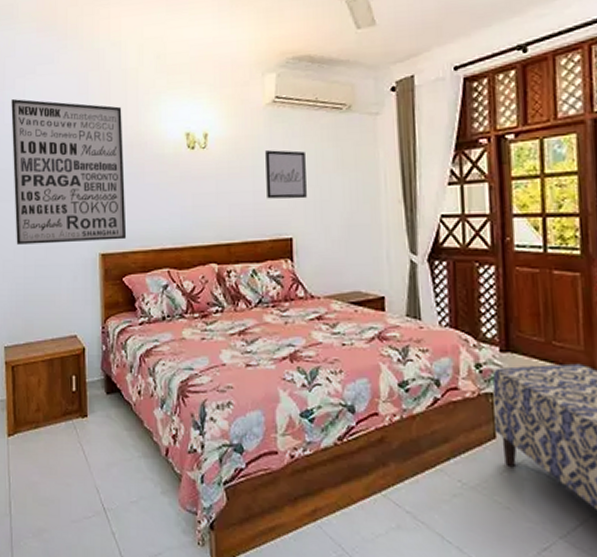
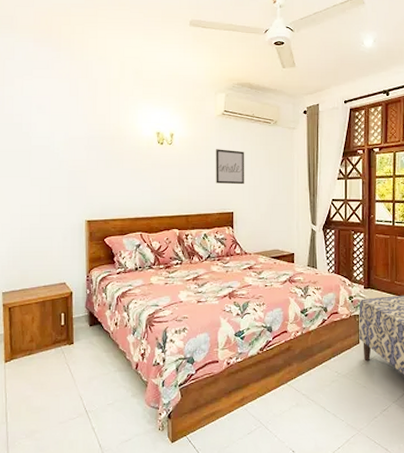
wall art: present [11,99,127,245] -> none [10,95,108,212]

